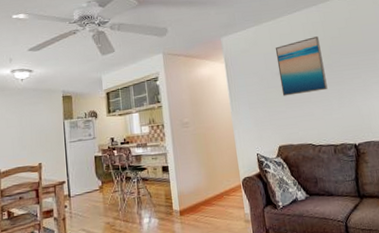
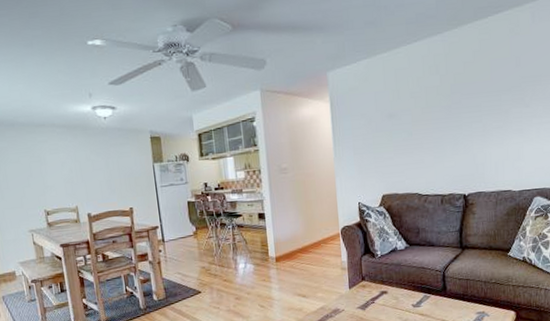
wall art: present [275,36,328,96] -> none [388,72,443,141]

